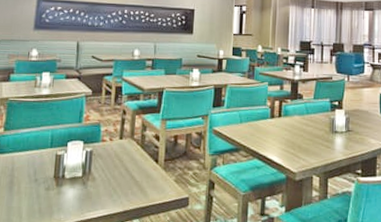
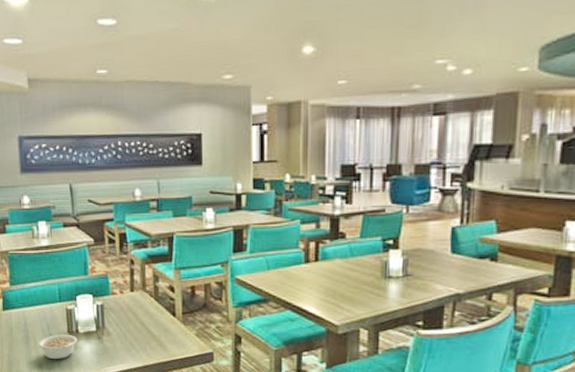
legume: none [21,180,63,205] -> present [38,335,78,359]

